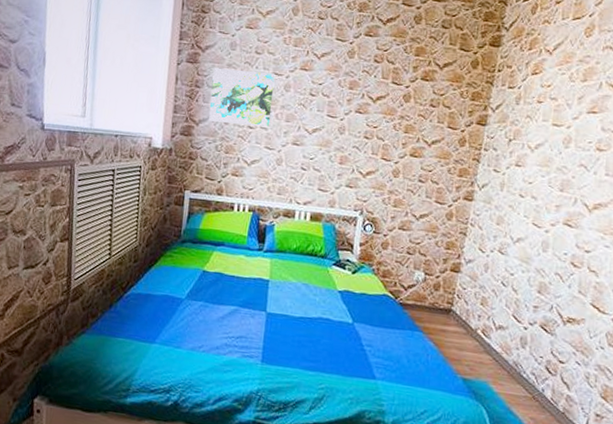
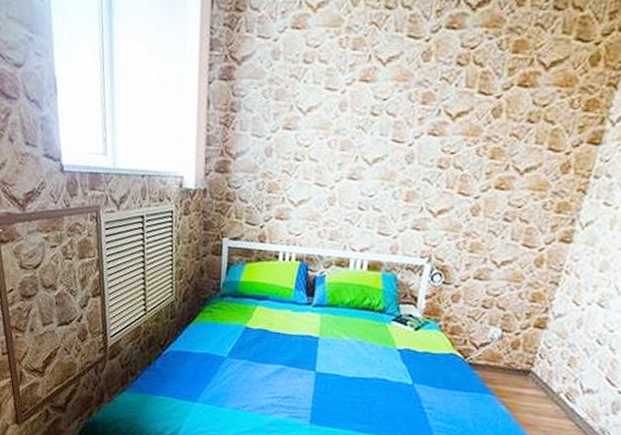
wall art: present [209,67,276,128] -> none [248,84,329,159]

